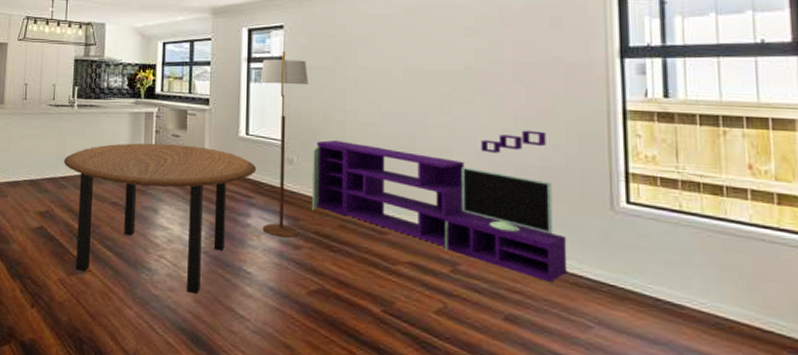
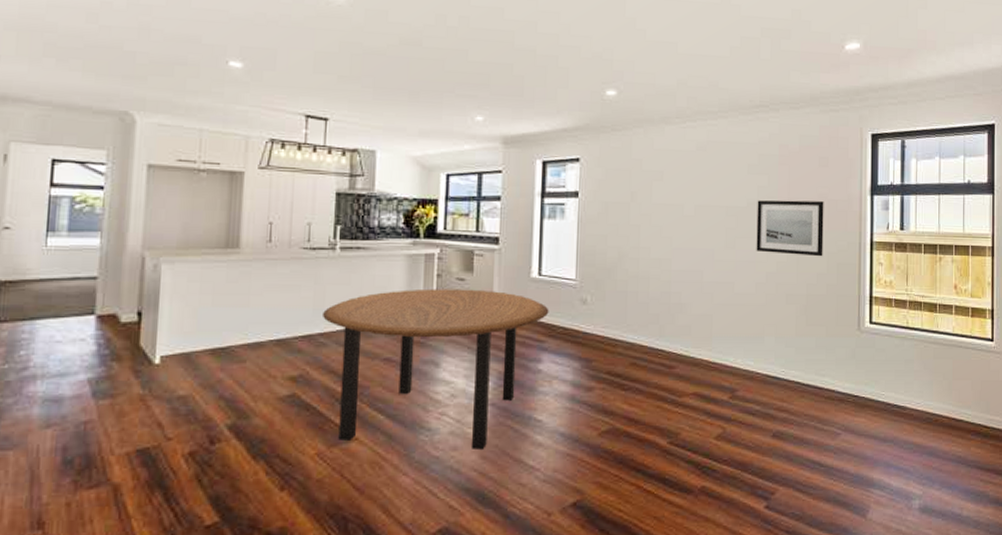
floor lamp: present [260,50,309,238] -> none [554,185,604,380]
media console: present [311,130,568,282] -> none [604,262,824,398]
wall art: none [475,64,560,126] -> present [756,200,824,257]

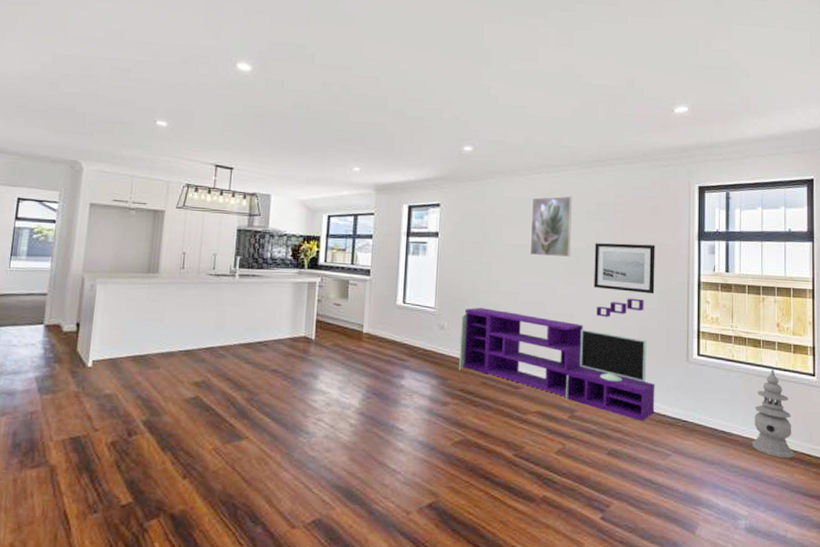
dining table: present [323,288,549,451] -> none [223,311,412,453]
media console: none [604,262,824,398] -> present [458,298,655,421]
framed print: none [684,147,731,218] -> present [530,196,572,258]
lantern: none [927,336,971,432] -> present [752,370,794,459]

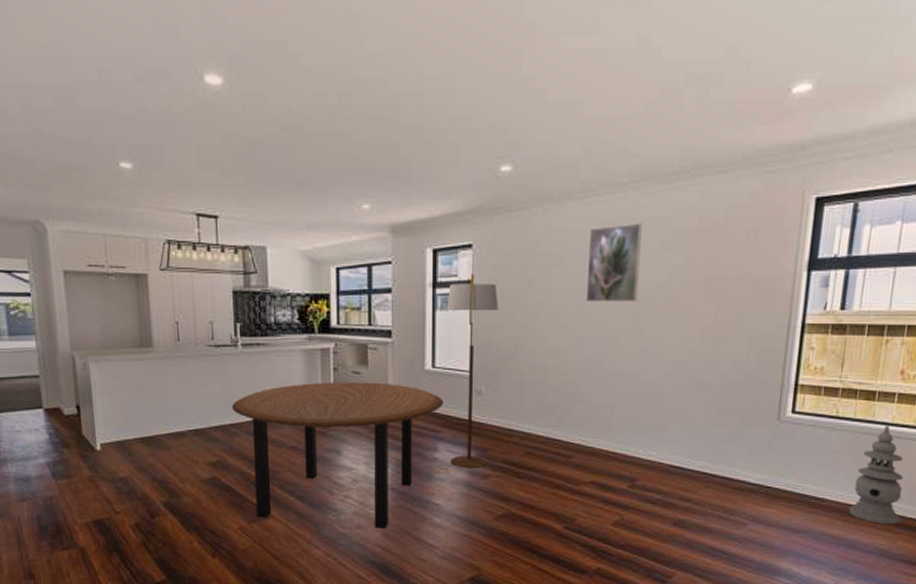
dining table: none [223,311,412,453] -> present [232,382,444,529]
floor lamp: none [414,227,460,396] -> present [447,273,499,468]
media console: present [458,298,655,421] -> none [499,348,736,488]
wall art: present [594,243,655,294] -> none [665,280,749,342]

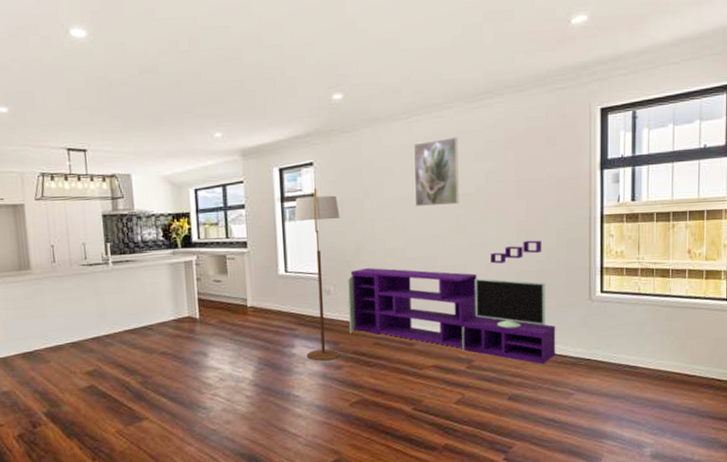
dining table: present [232,382,444,529] -> none [106,288,298,423]
media console: none [499,348,736,488] -> present [348,240,556,364]
lantern: present [848,426,904,525] -> none [659,298,704,386]

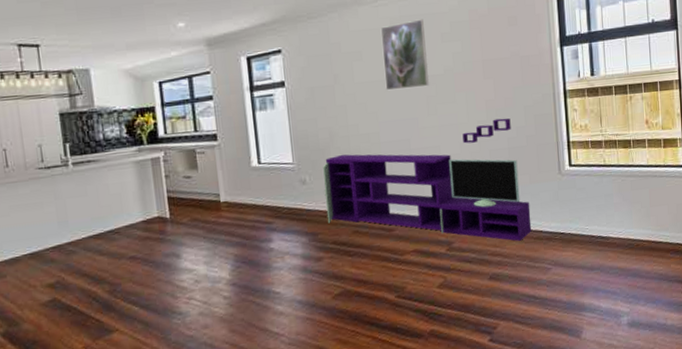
floor lamp: present [294,187,340,361] -> none [264,75,320,255]

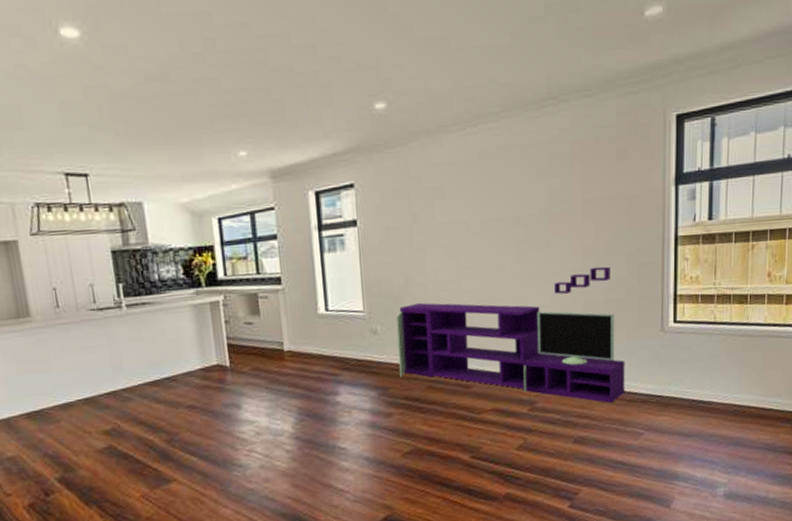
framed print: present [380,19,429,91] -> none [467,150,519,233]

